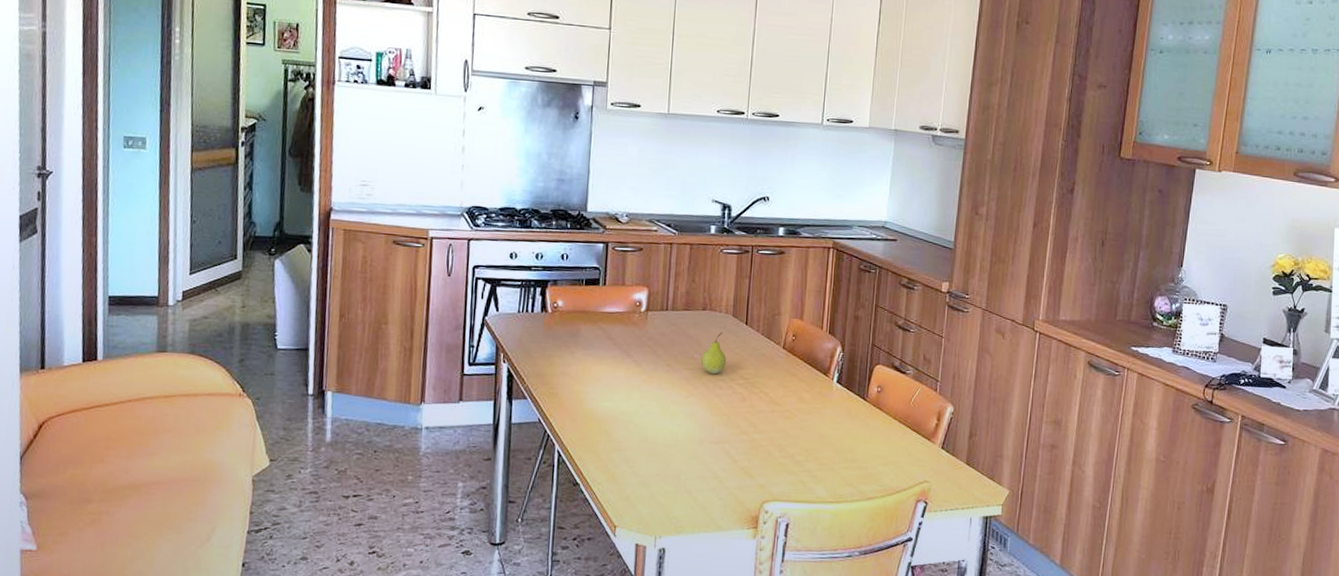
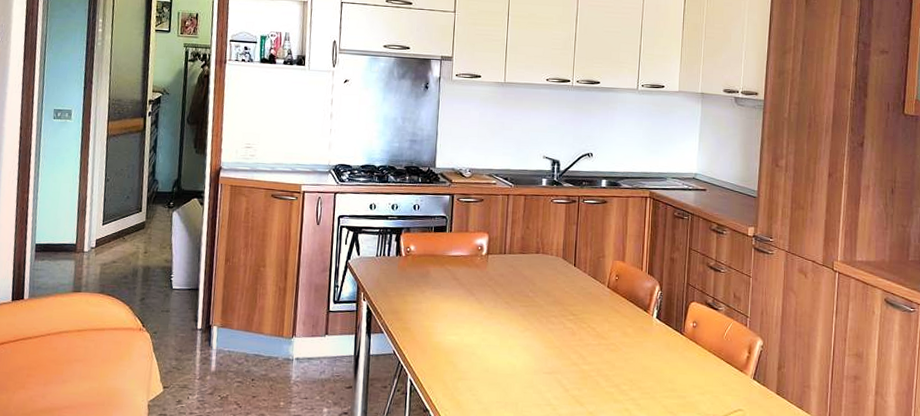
fruit: present [700,332,727,375] -> none [535,273,558,311]

